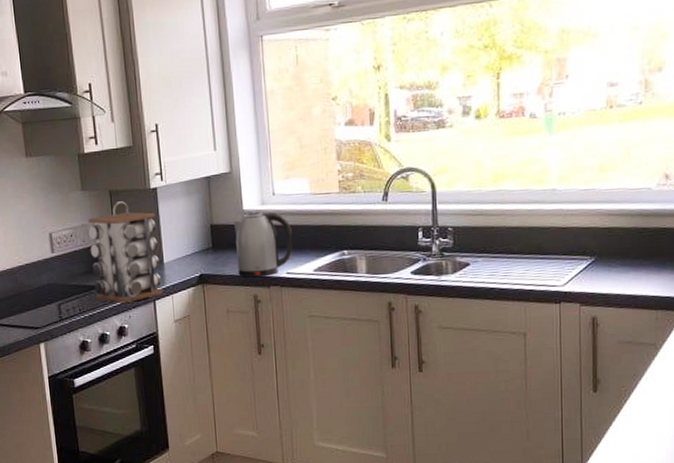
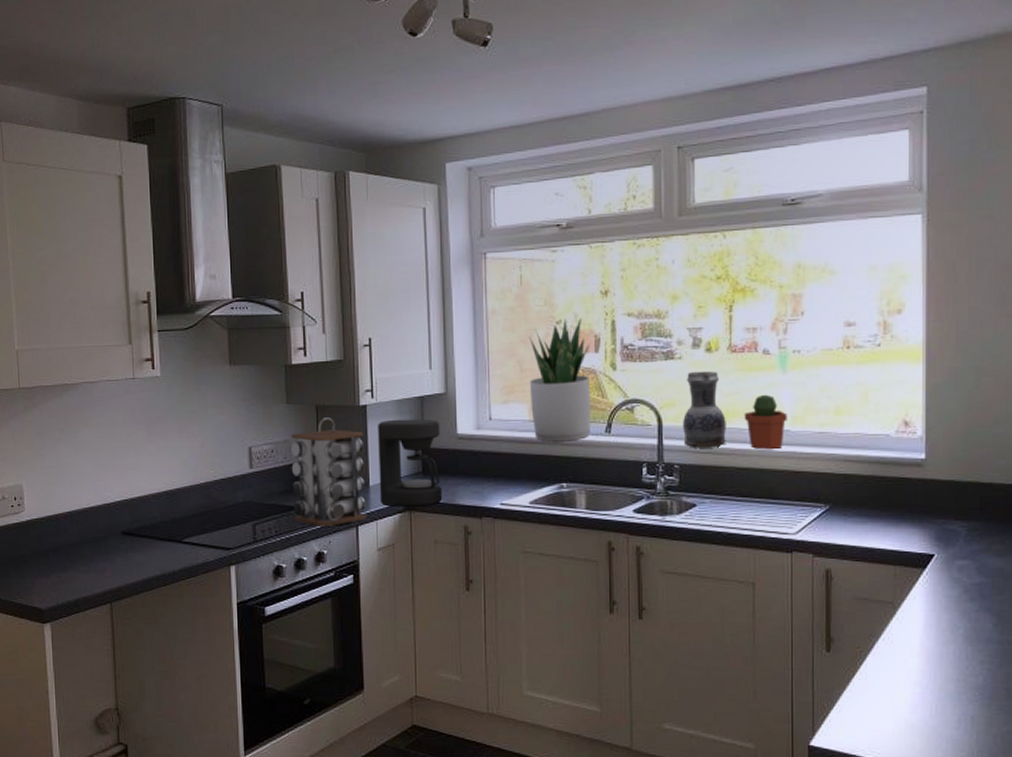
coffee maker: none [168,197,233,281] -> present [378,419,443,507]
kettle: present [233,211,293,278] -> none [446,436,508,507]
planter: none [306,93,369,213] -> present [528,318,591,442]
ceramic jug: none [455,137,497,211] -> present [683,371,726,448]
succulent plant: none [513,156,554,210] -> present [744,394,787,450]

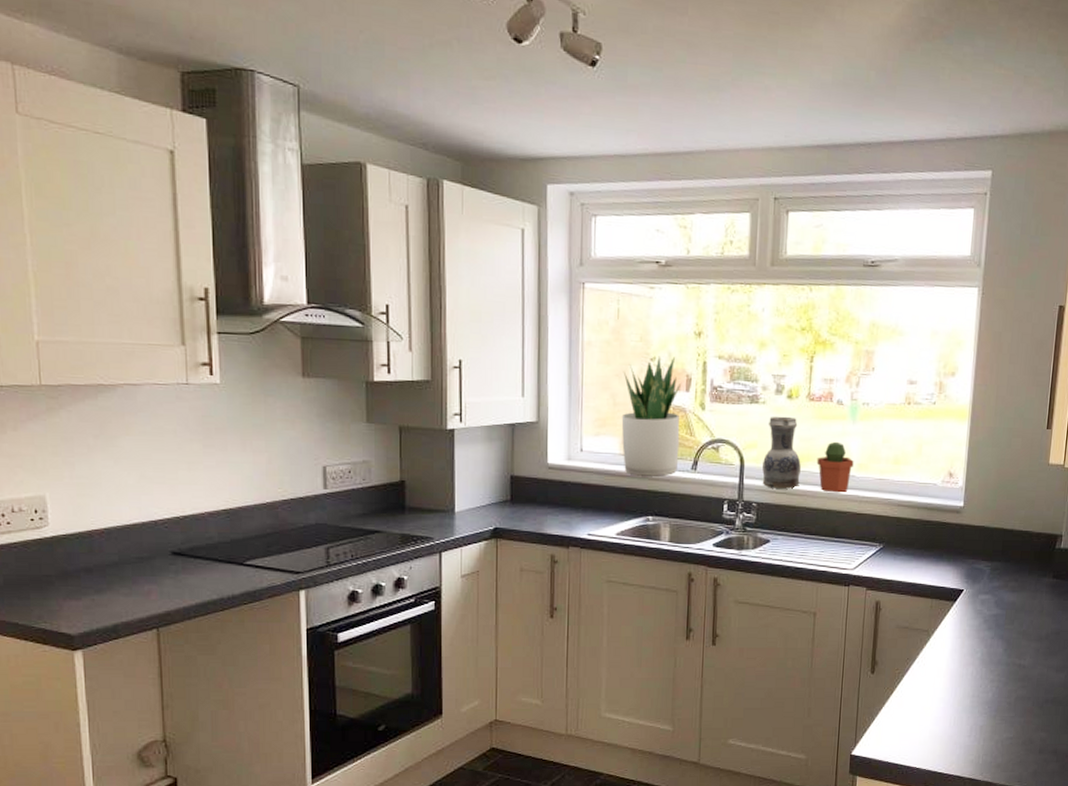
spice rack: present [290,417,367,526] -> none [370,439,451,552]
coffee maker: present [378,419,443,507] -> none [465,445,531,535]

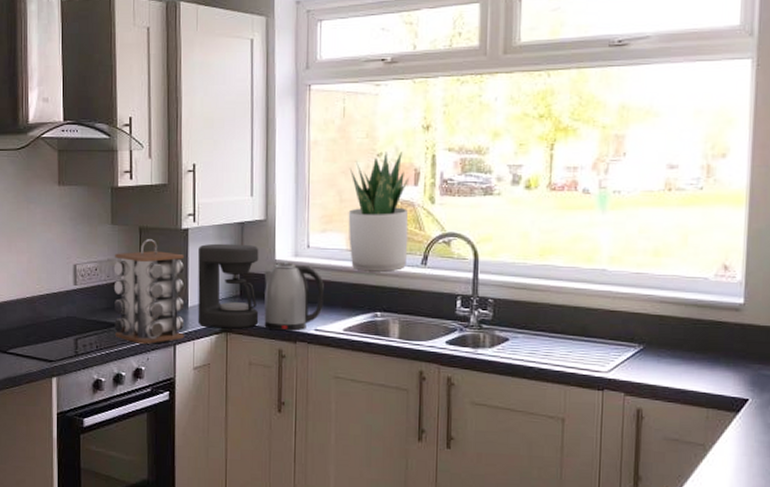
spice rack: none [370,439,451,552] -> present [113,239,184,344]
coffee maker: none [465,445,531,535] -> present [197,243,259,329]
kettle: none [536,466,597,536] -> present [264,262,324,331]
ceramic jug: present [762,416,801,489] -> none [499,207,543,284]
succulent plant: present [816,441,854,493] -> none [560,233,605,288]

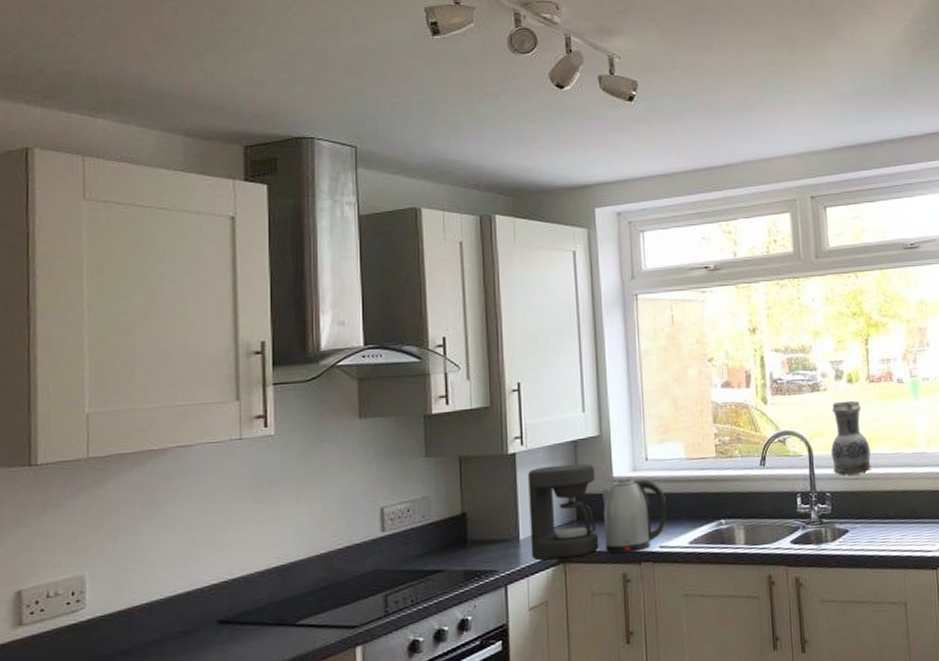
spice rack: present [113,239,184,344] -> none [430,469,517,590]
planter: present [348,151,409,272] -> none [682,355,746,479]
ceramic jug: none [499,207,543,284] -> present [831,400,871,476]

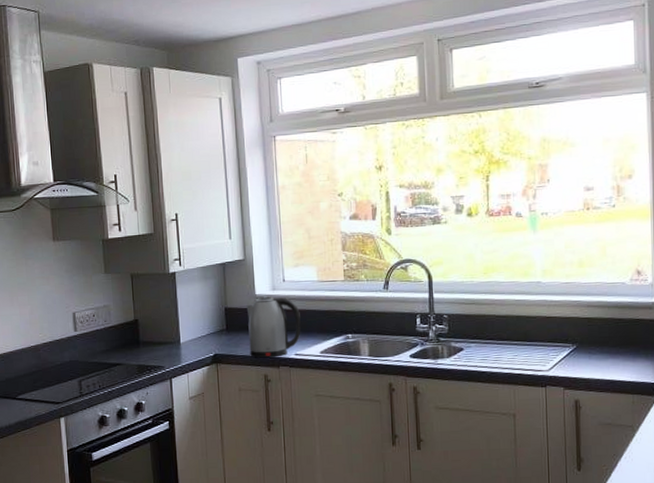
coffee maker: present [528,463,599,560] -> none [186,282,245,360]
ceramic jug: present [831,400,871,476] -> none [450,232,487,300]

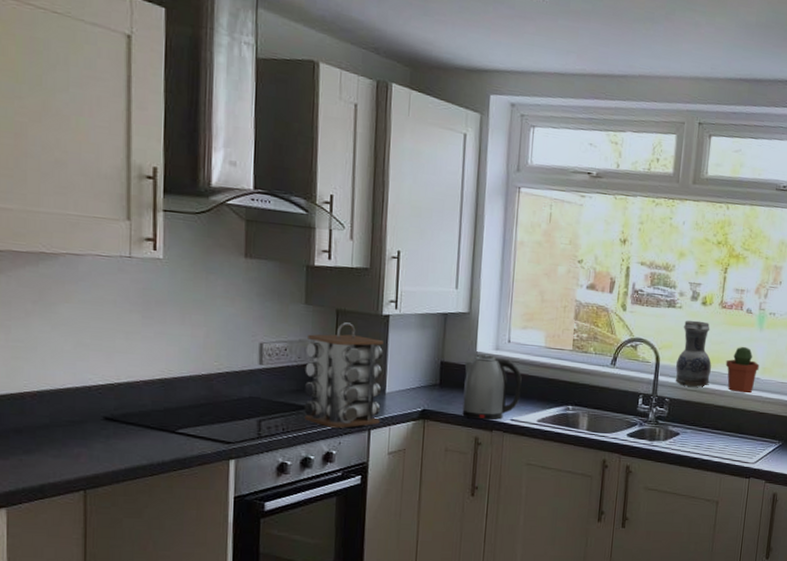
spice rack: none [110,284,179,380] -> present [304,322,384,429]
ceramic jug: none [450,232,487,300] -> present [675,320,712,387]
succulent plant: none [501,251,539,300] -> present [725,346,759,393]

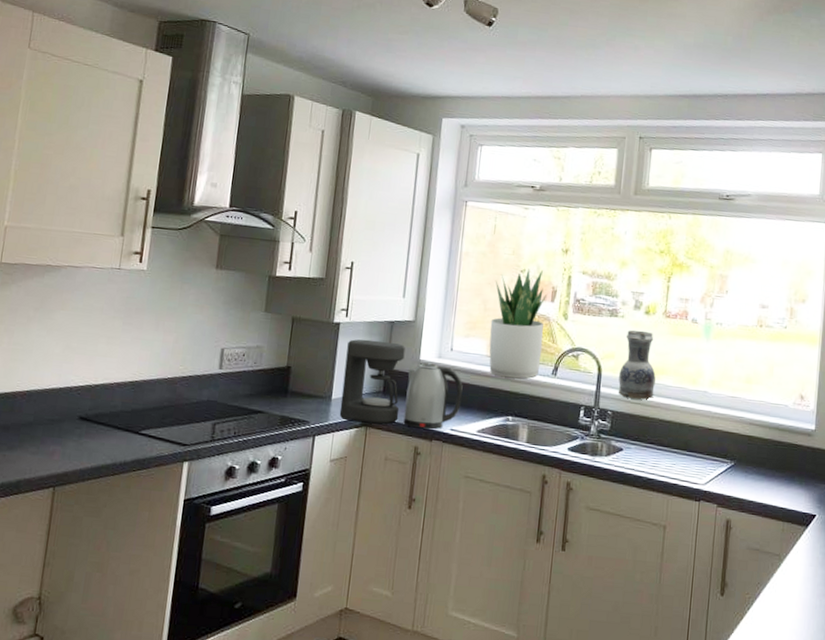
spice rack: present [304,322,384,429] -> none [255,329,333,434]
coffee maker: none [395,331,461,417] -> present [339,339,406,425]
planter: none [547,259,605,370] -> present [489,268,547,379]
succulent plant: present [725,346,759,393] -> none [671,357,707,408]

